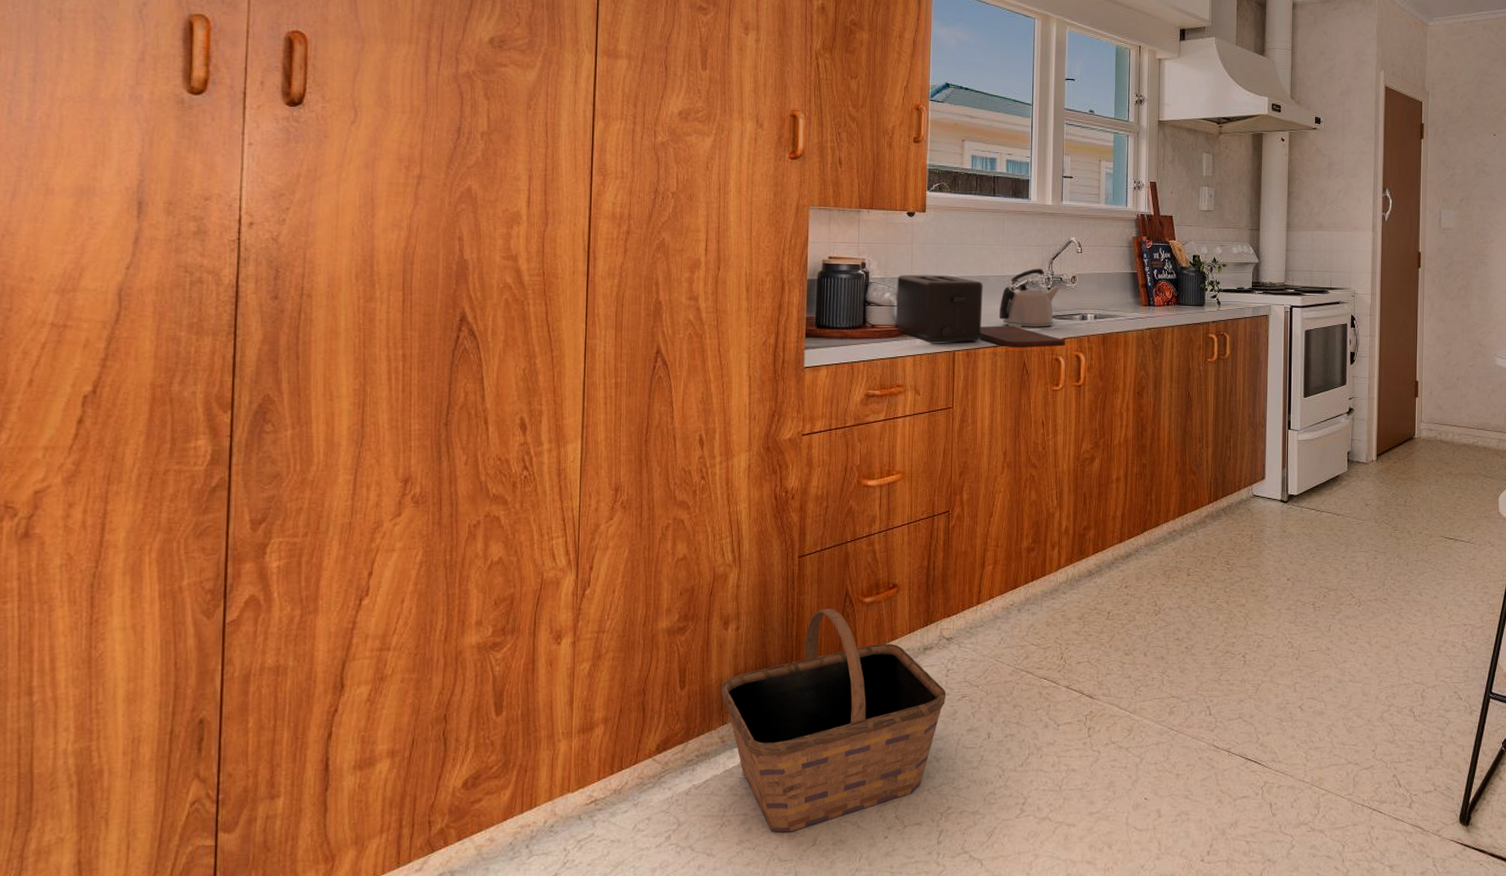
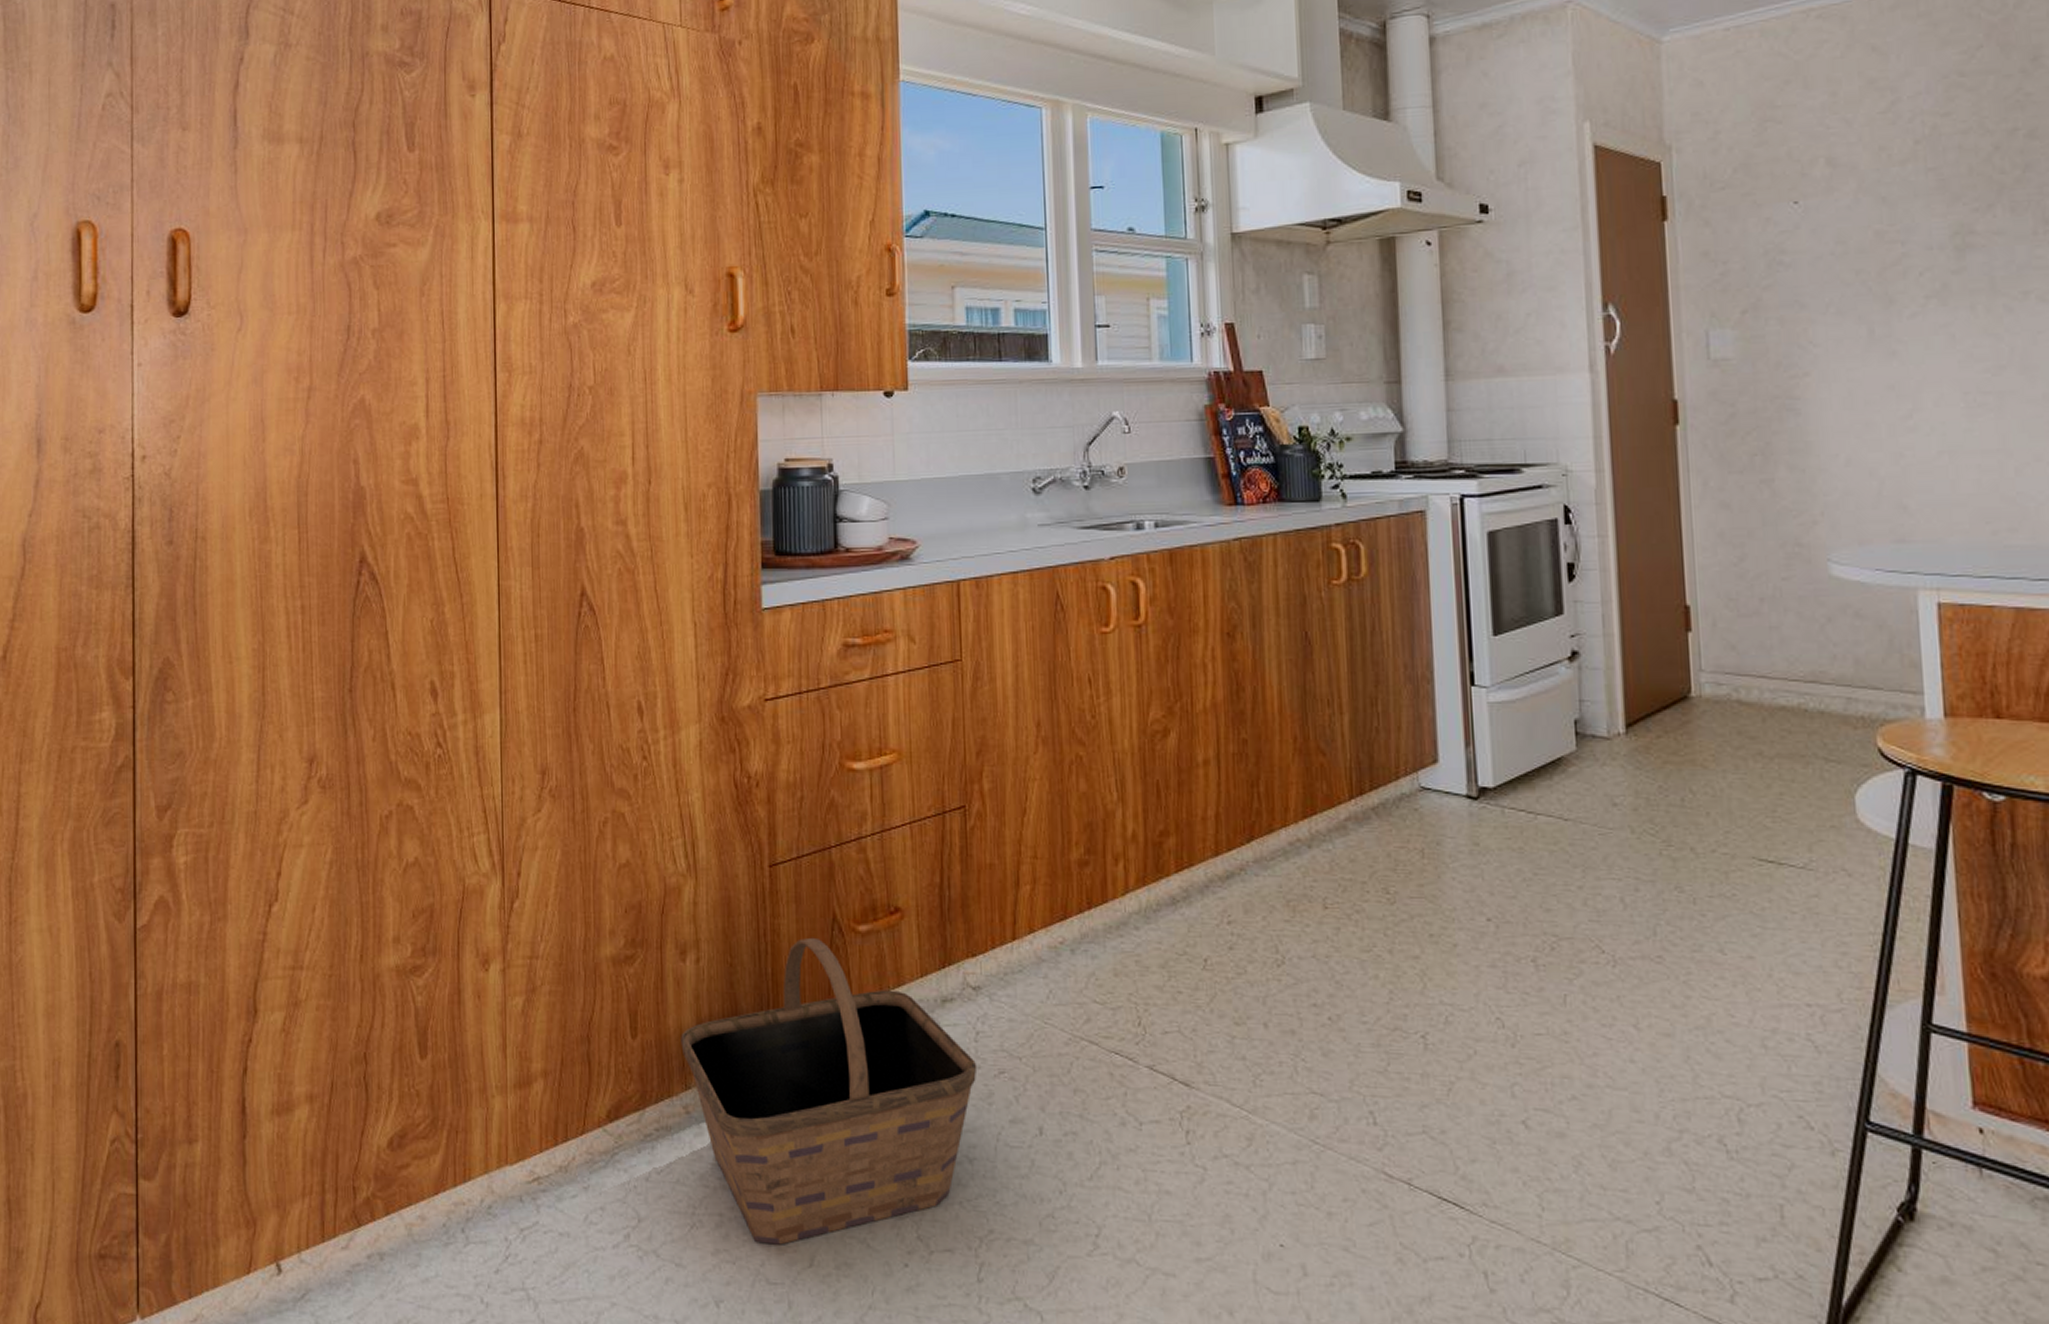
toaster: present [896,274,983,343] -> none [875,475,995,570]
cutting board: present [978,325,1065,349] -> none [990,542,1115,574]
kettle: present [1000,268,1060,328] -> none [1018,458,1101,545]

